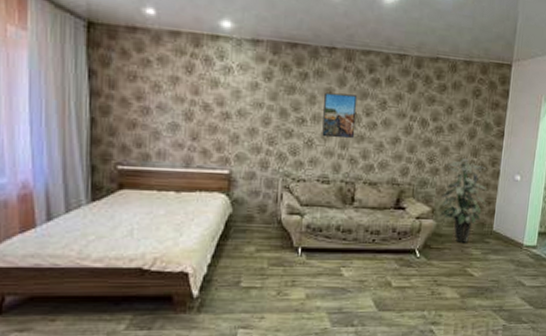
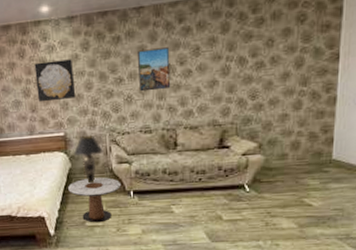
wall art: none [202,82,251,132] -> present [34,59,76,103]
side table: none [224,228,289,284] -> present [68,177,122,223]
table lamp: none [238,176,273,235] -> present [74,135,103,184]
indoor plant: present [440,157,488,243] -> none [268,88,322,174]

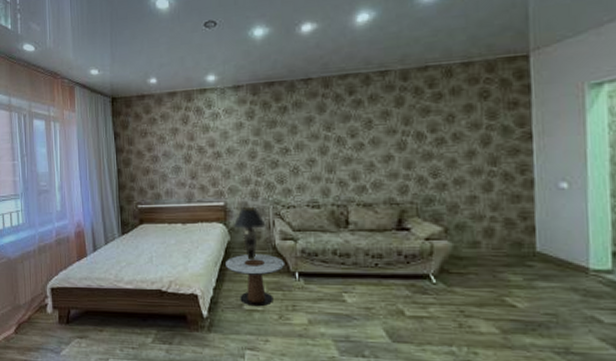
wall art: present [34,59,76,103] -> none [197,127,239,169]
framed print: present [138,47,171,92] -> none [305,119,341,164]

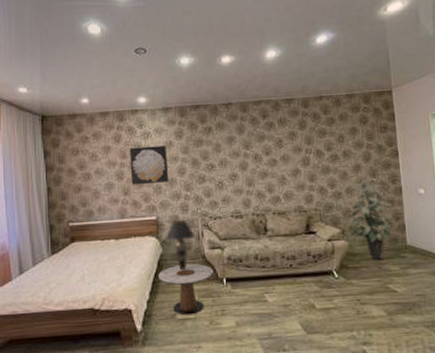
wall art: none [197,127,239,169] -> present [129,145,169,186]
indoor plant: none [455,168,520,266] -> present [347,179,395,260]

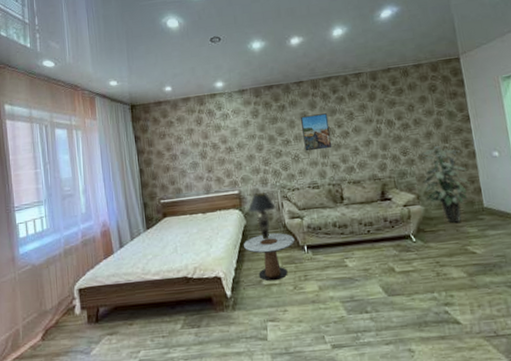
wall art: present [129,145,169,186] -> none [210,125,249,163]
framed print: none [227,139,259,178] -> present [301,113,332,152]

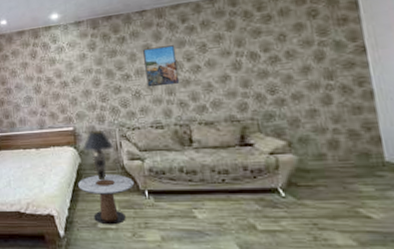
indoor plant: present [420,145,470,223] -> none [293,82,364,178]

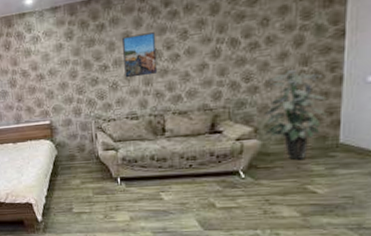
side table: present [78,174,135,225] -> none [54,164,108,210]
table lamp: present [83,129,114,181] -> none [60,122,89,171]
indoor plant: none [293,82,364,178] -> present [265,69,327,159]

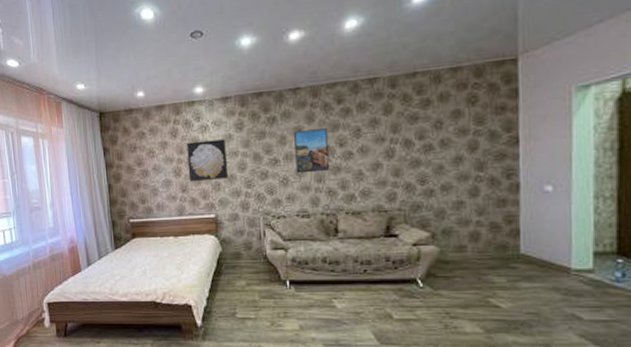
wall art: none [20,48,61,92] -> present [186,139,229,182]
indoor plant: present [265,69,327,159] -> none [442,173,505,269]

